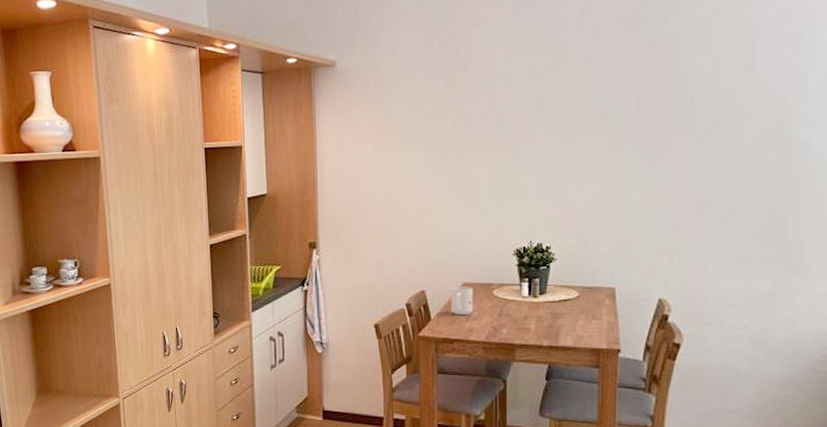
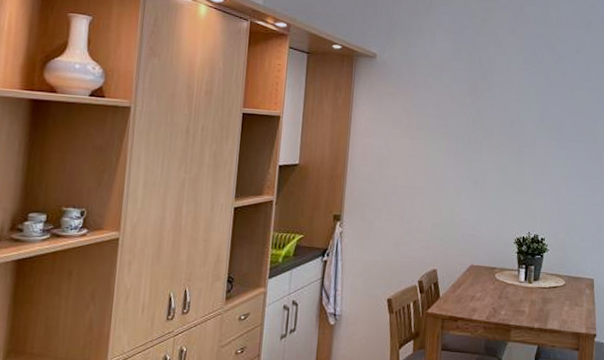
mug: present [451,287,474,315] -> none [458,268,479,295]

